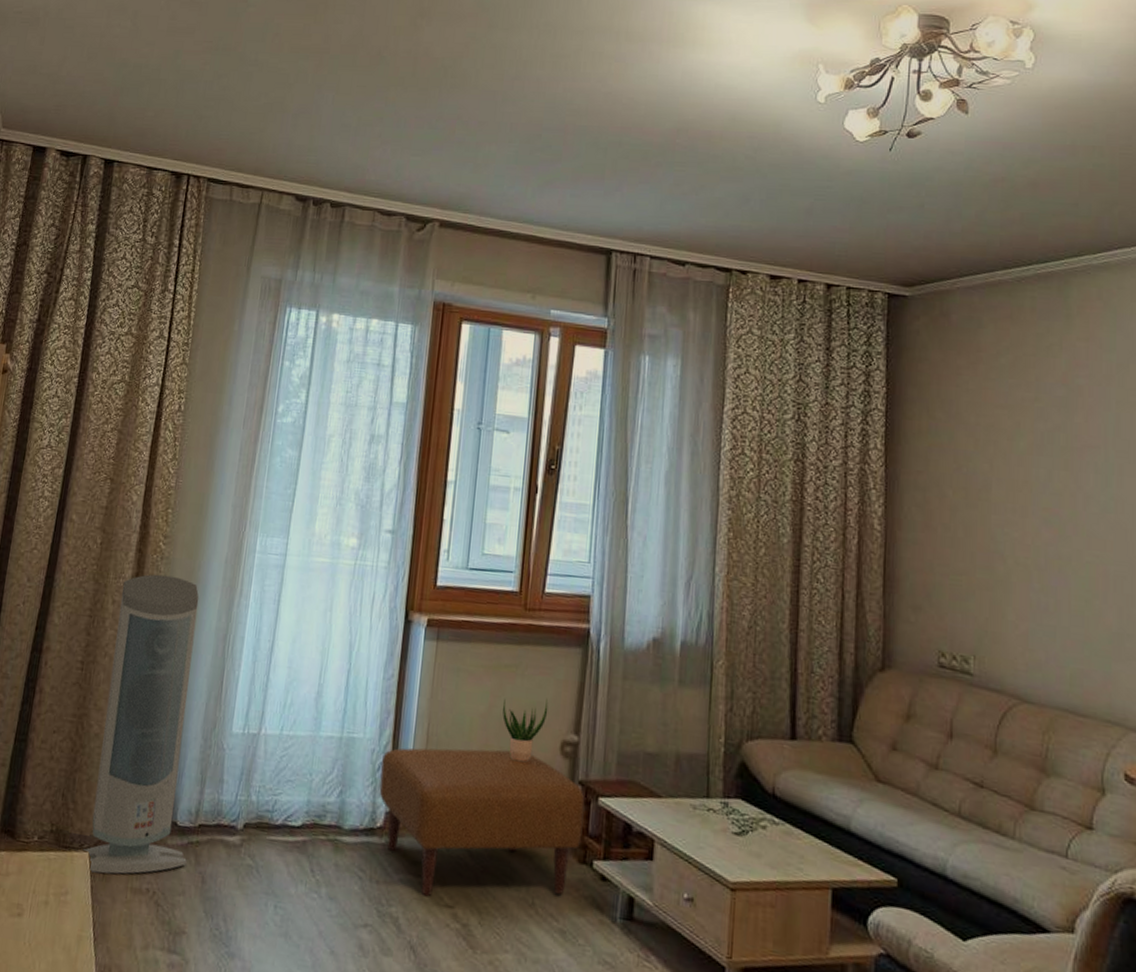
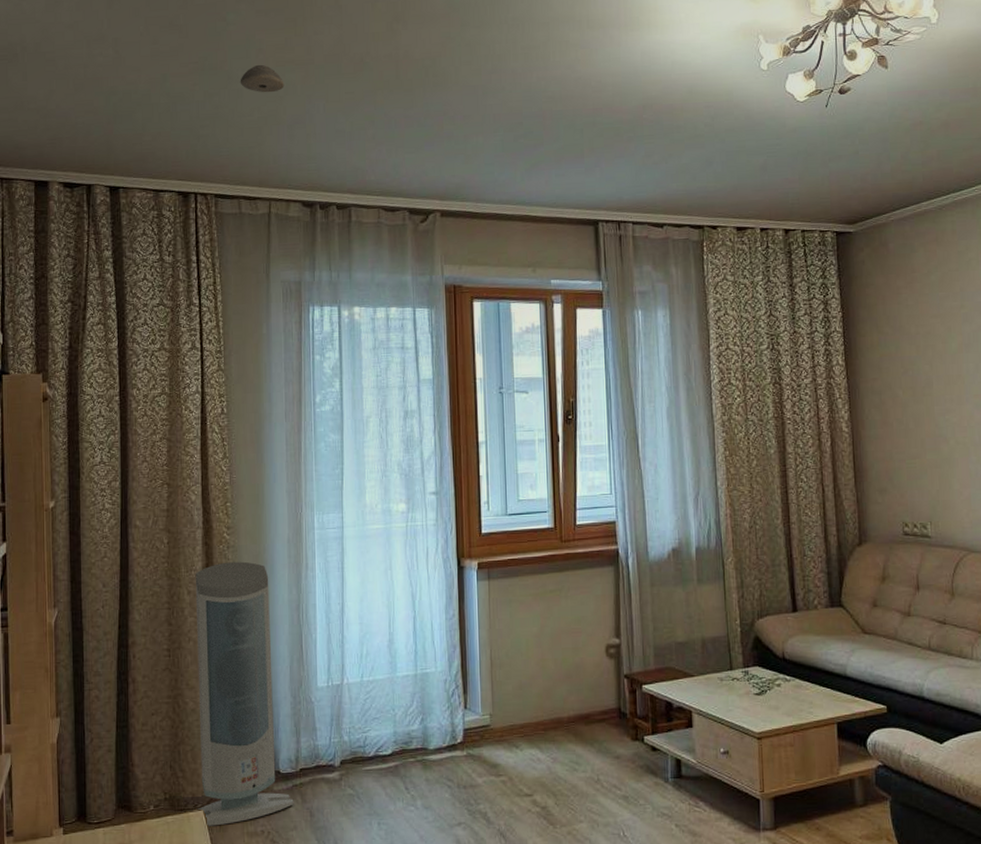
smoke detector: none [251,49,296,79] -> present [240,64,285,93]
ottoman: present [379,748,585,897] -> none [455,660,632,791]
potted plant: present [502,697,549,762] -> none [553,612,592,668]

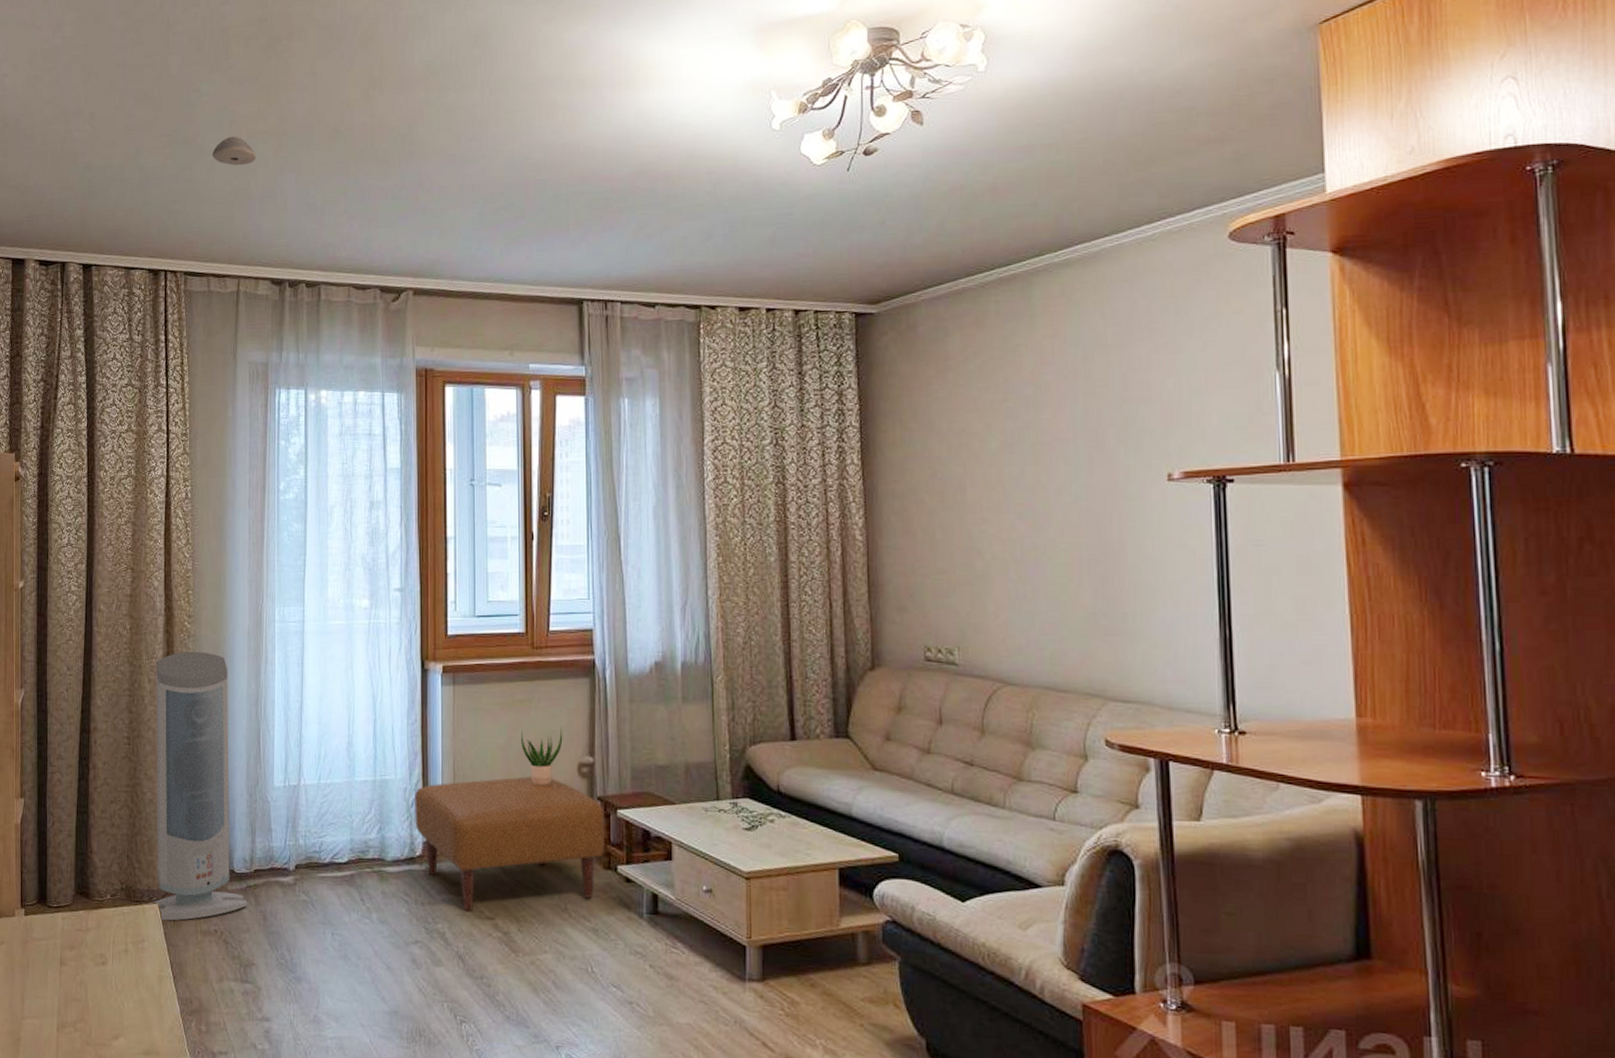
ottoman: none [455,660,632,791] -> present [415,776,605,912]
potted plant: none [553,612,592,668] -> present [521,726,563,786]

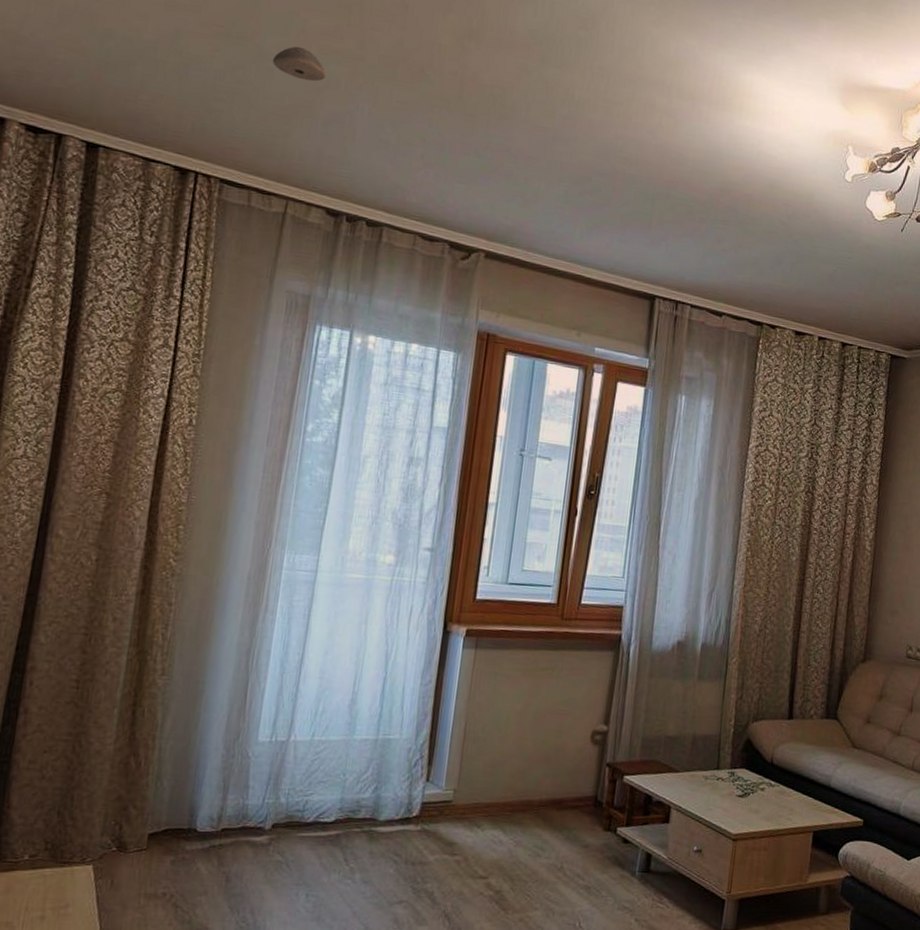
air purifier: present [152,651,248,921] -> none [85,591,218,884]
ottoman: present [415,776,605,912] -> none [415,741,612,872]
potted plant: present [521,726,563,786] -> none [538,695,581,751]

